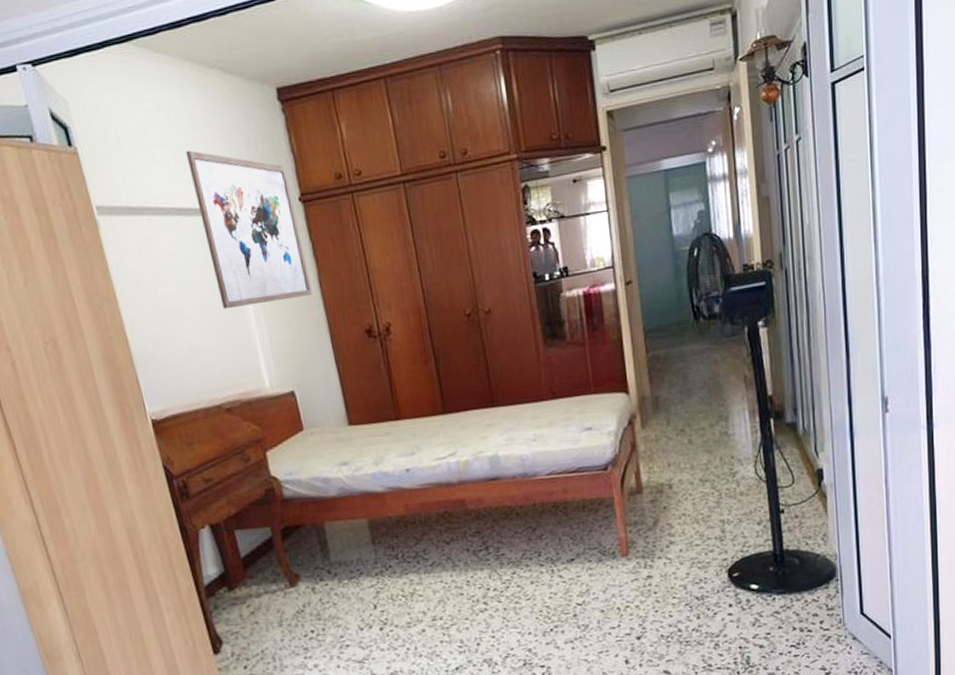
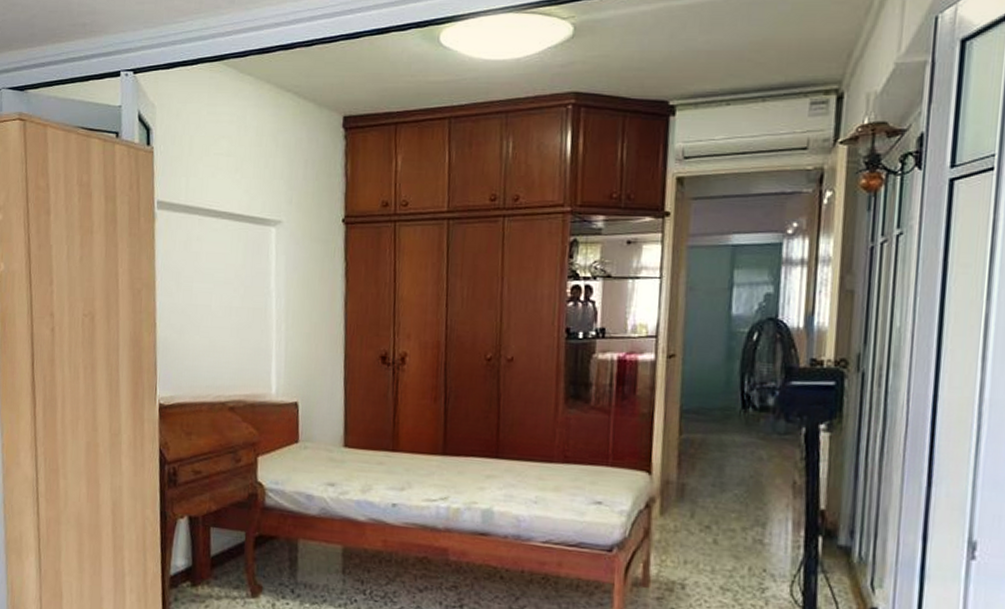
wall art: present [185,150,312,310] -> none [247,162,337,314]

